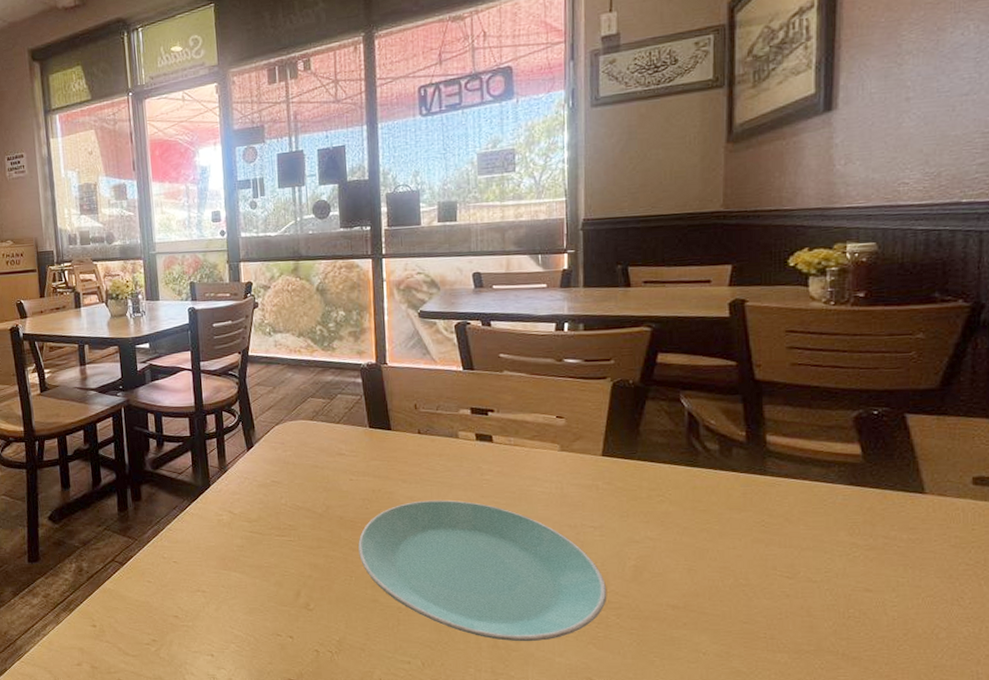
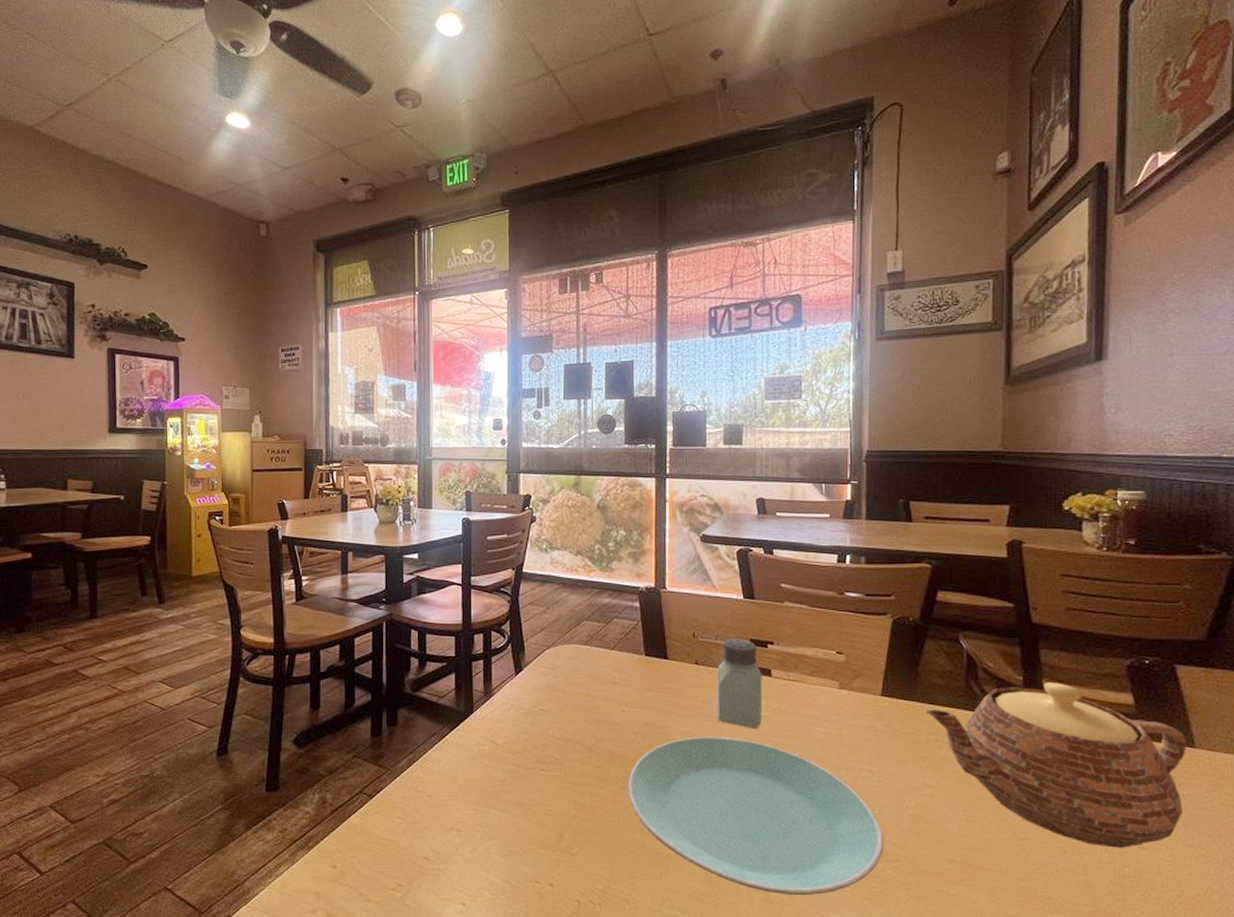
saltshaker: none [439,408,485,491] -> present [716,639,763,728]
teapot: none [648,436,917,591] -> present [927,683,1188,848]

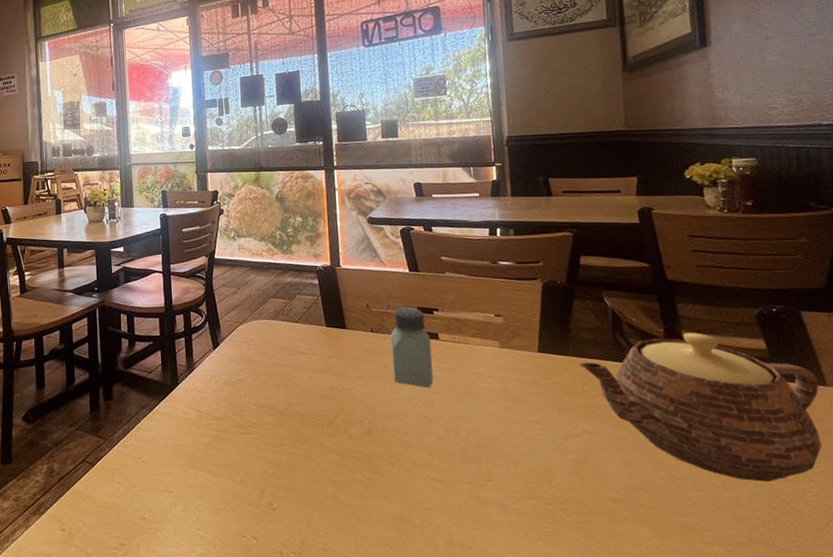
plate: present [628,736,884,896] -> none [318,396,553,539]

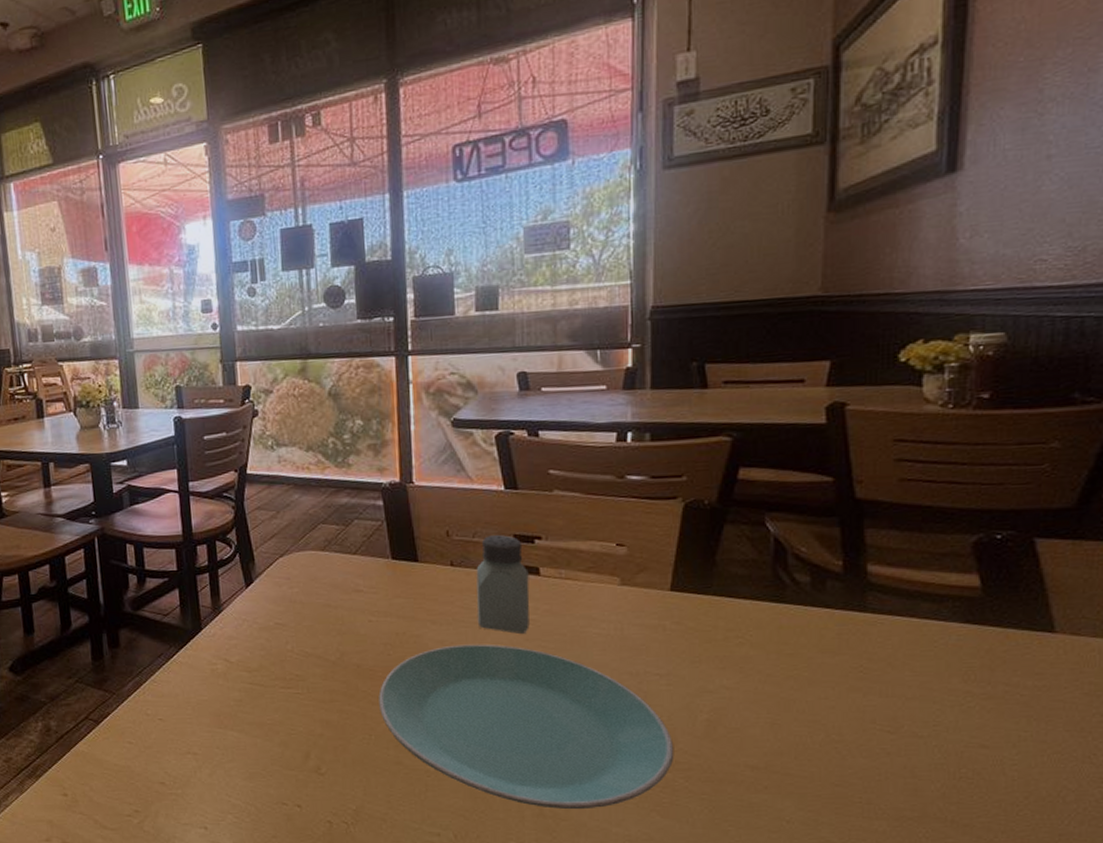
plate: none [318,396,553,539] -> present [379,644,674,810]
teapot: present [580,333,822,482] -> none [725,566,1046,748]

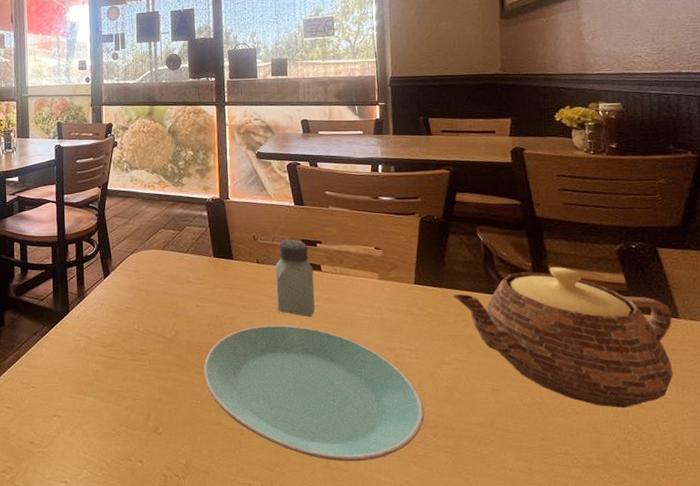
teapot: none [725,566,1046,748] -> present [453,267,674,408]

